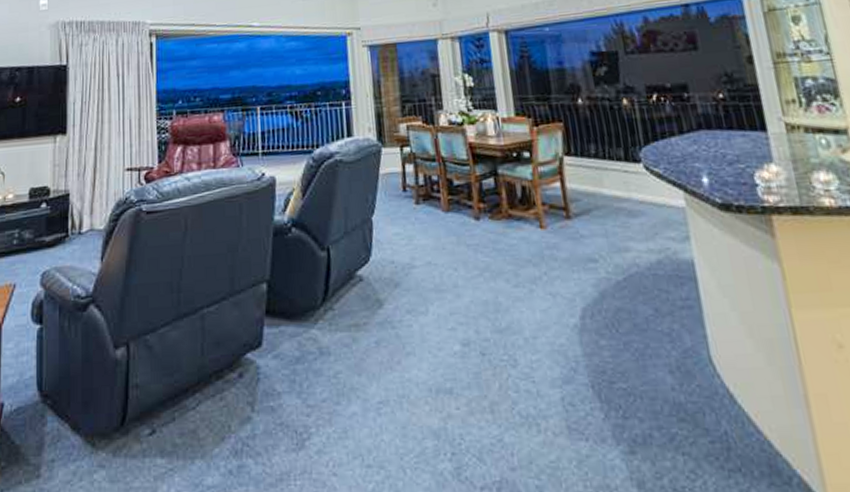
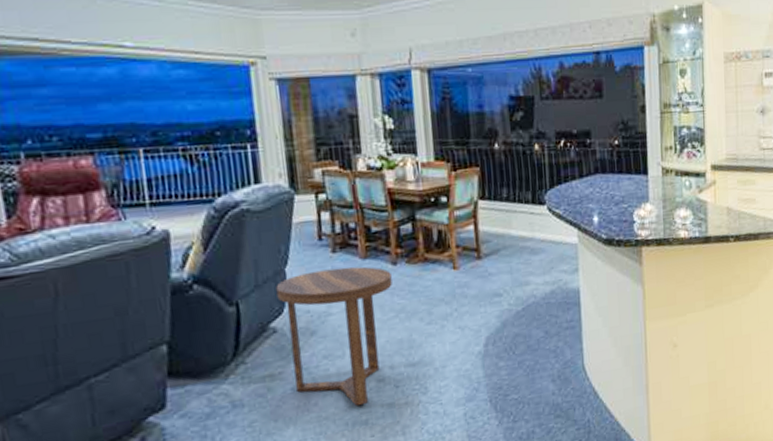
side table: none [363,219,476,371] -> present [276,266,392,407]

